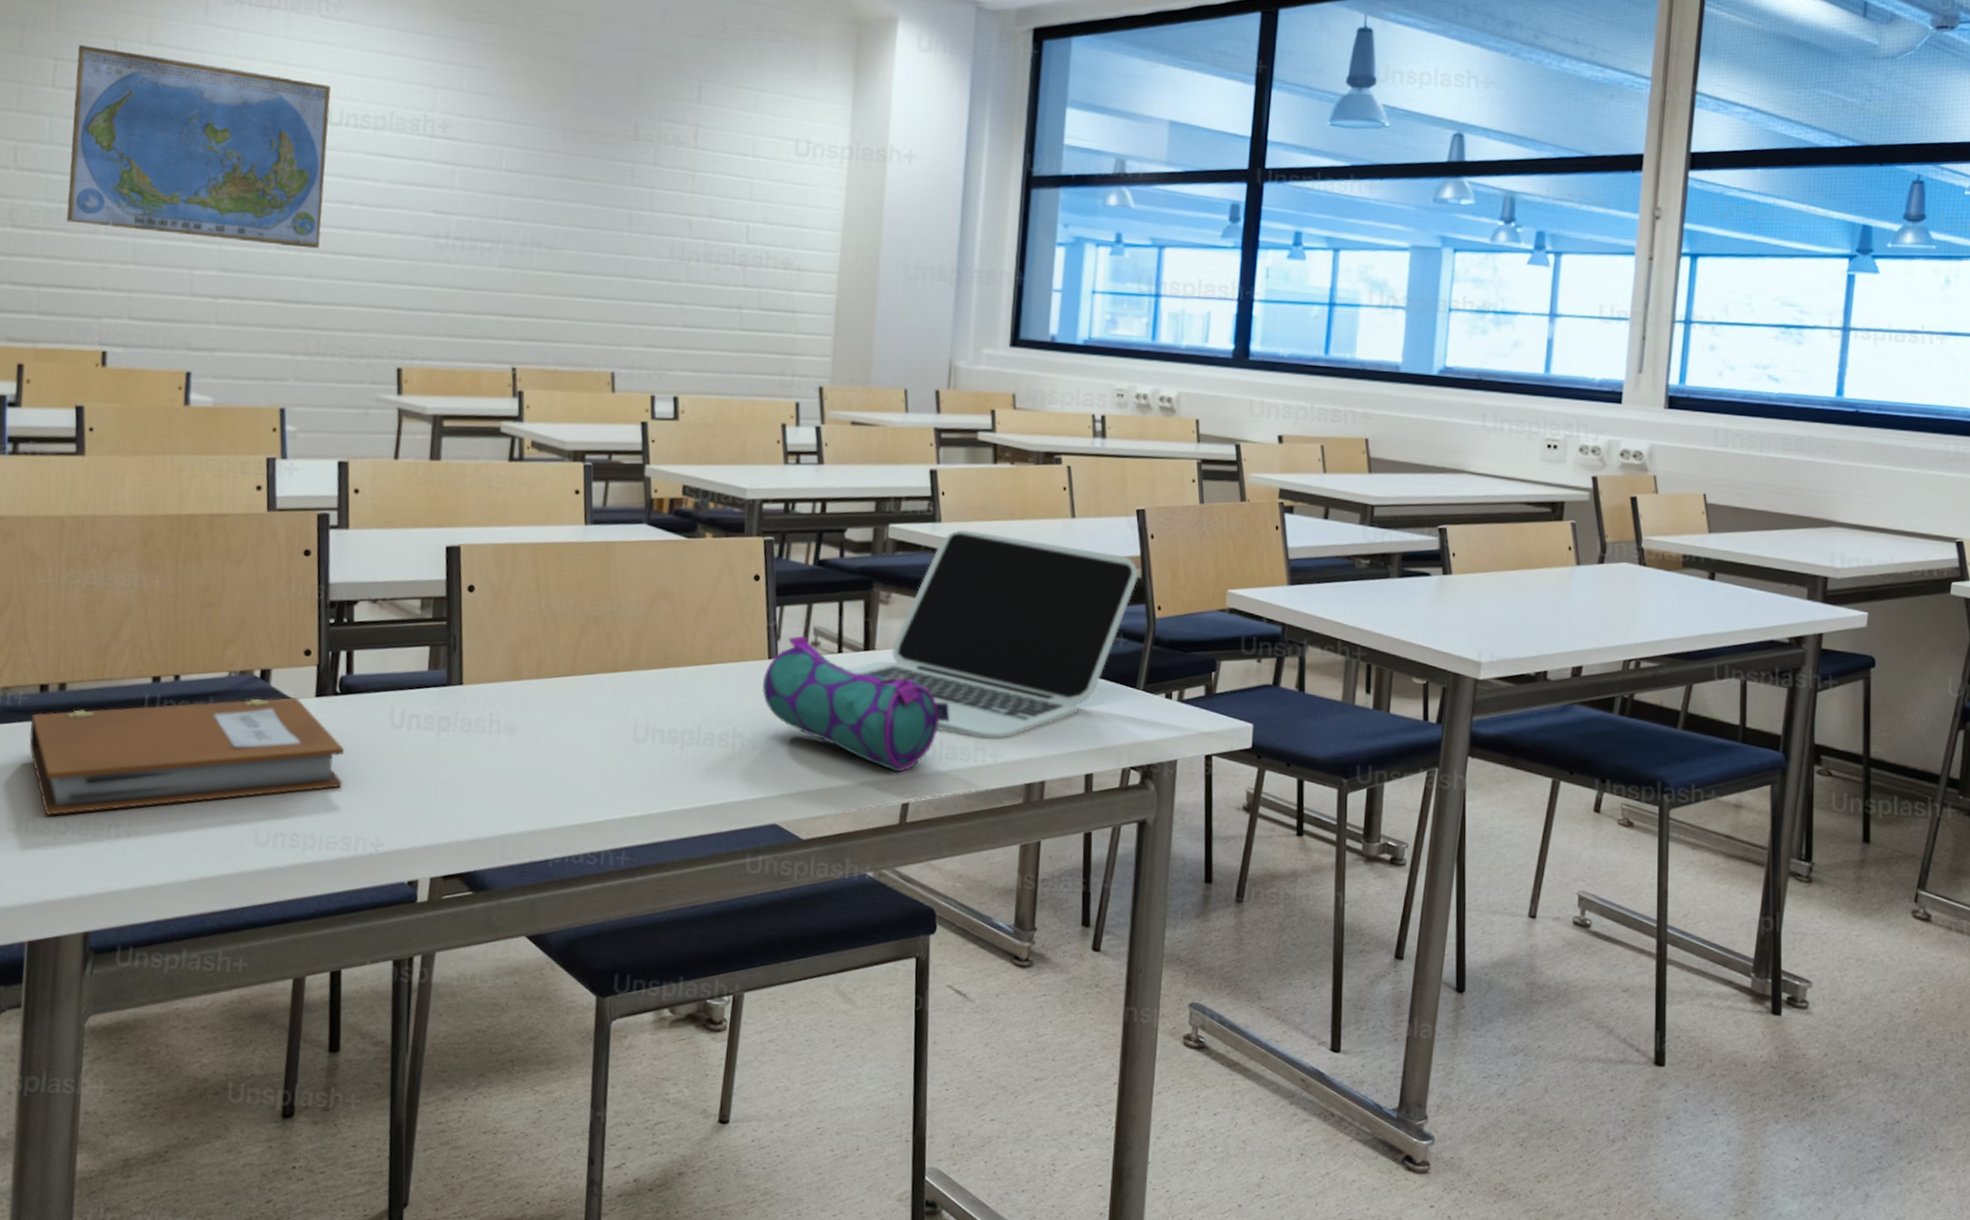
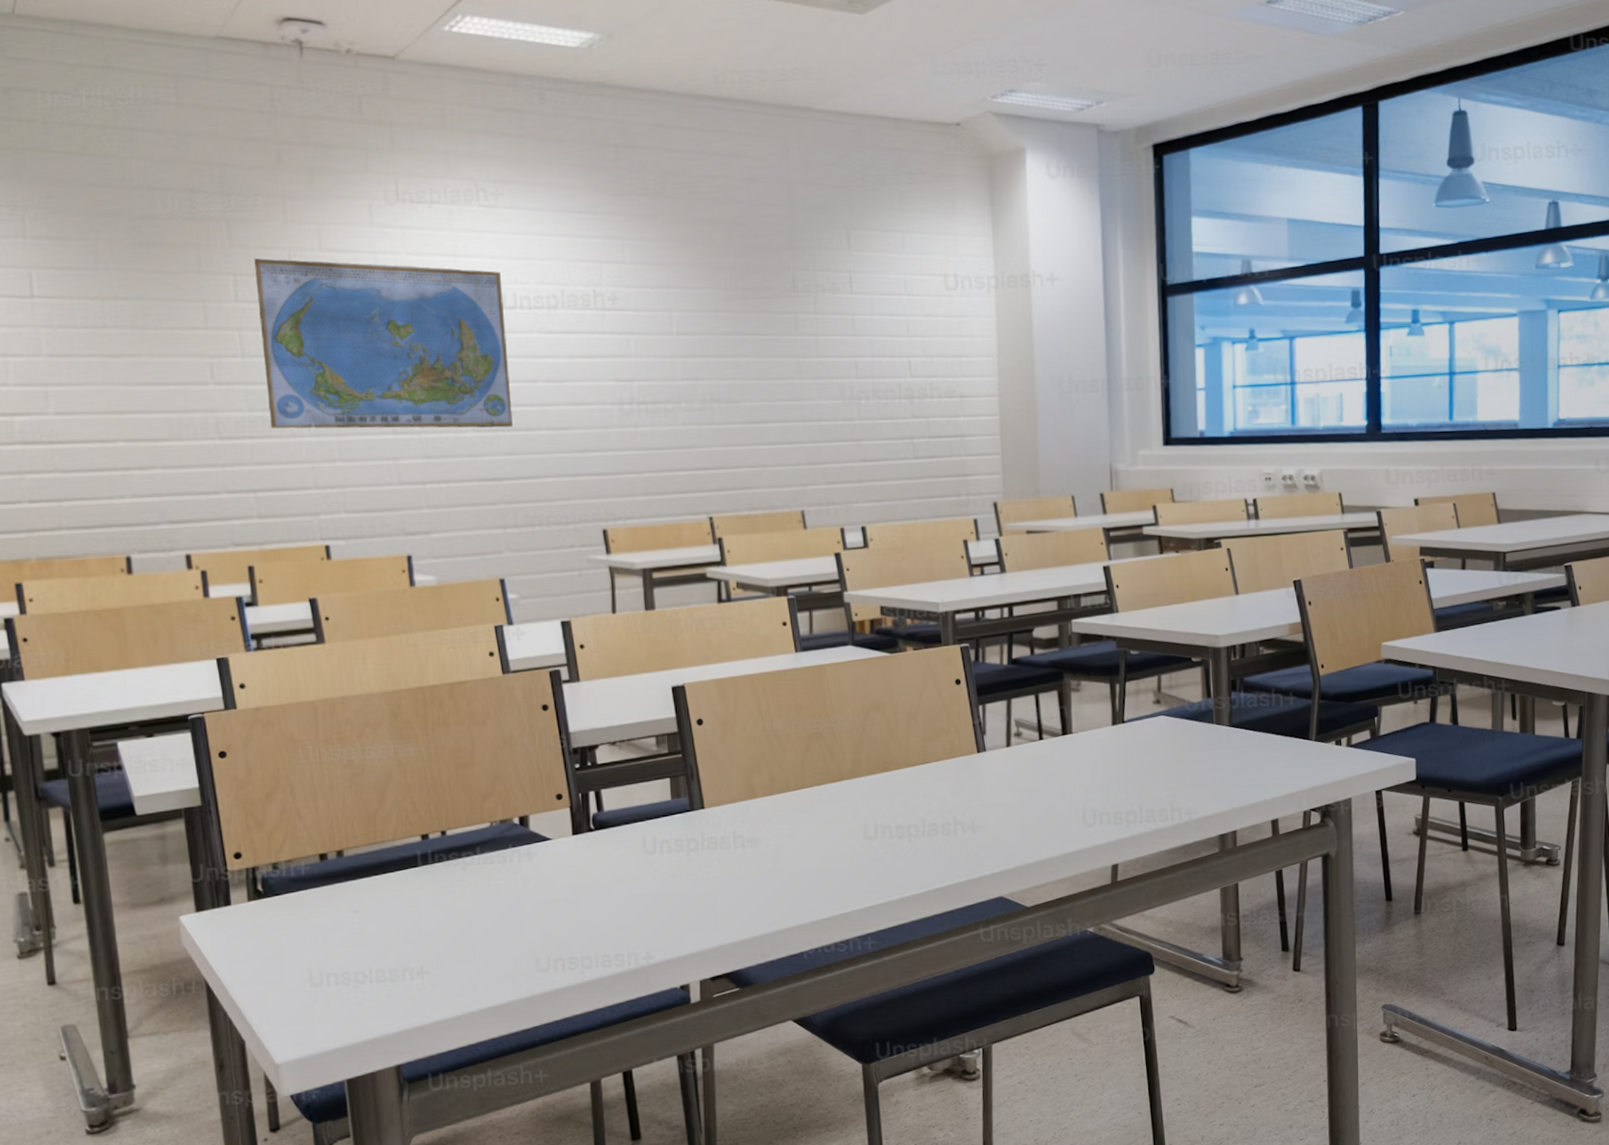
notebook: present [29,697,345,815] -> none [316,838,608,968]
pencil case: present [762,635,950,773] -> none [975,728,1146,839]
laptop: present [846,529,1139,739] -> none [1048,617,1301,800]

